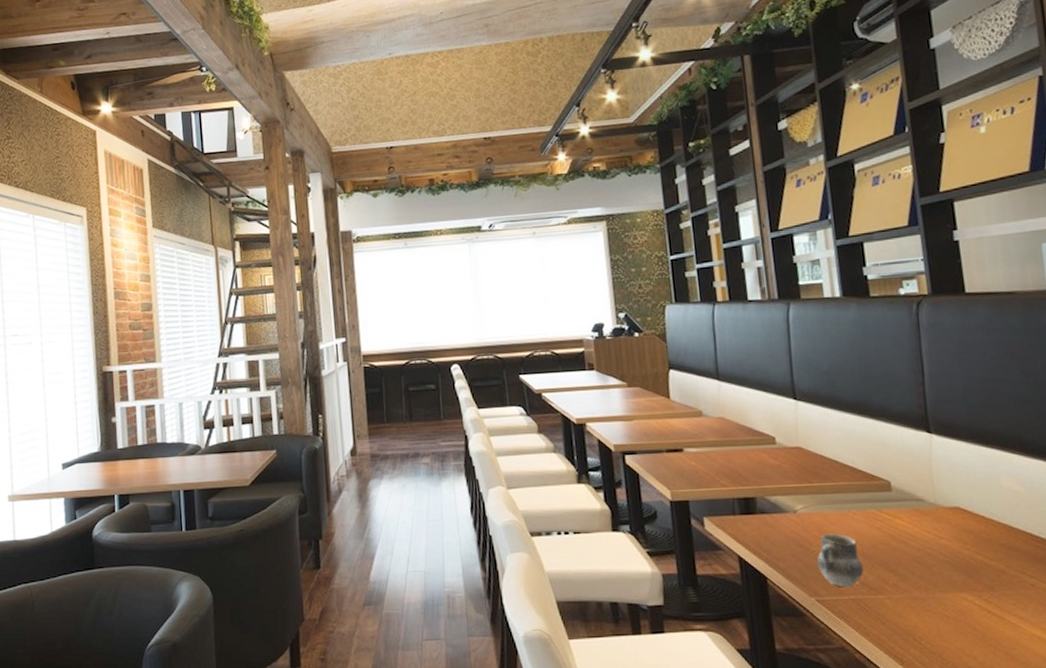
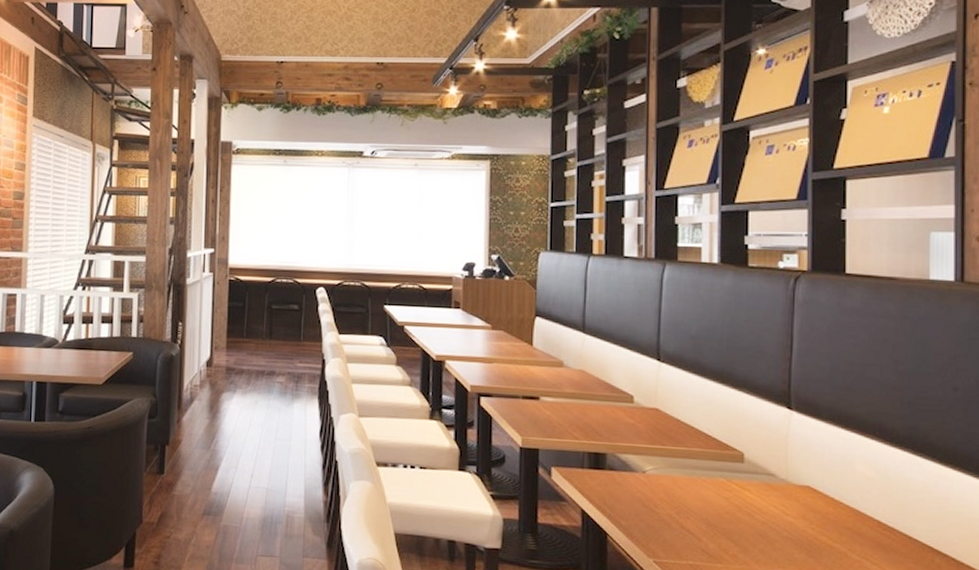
cup: present [816,533,863,588] -> none [659,497,705,553]

